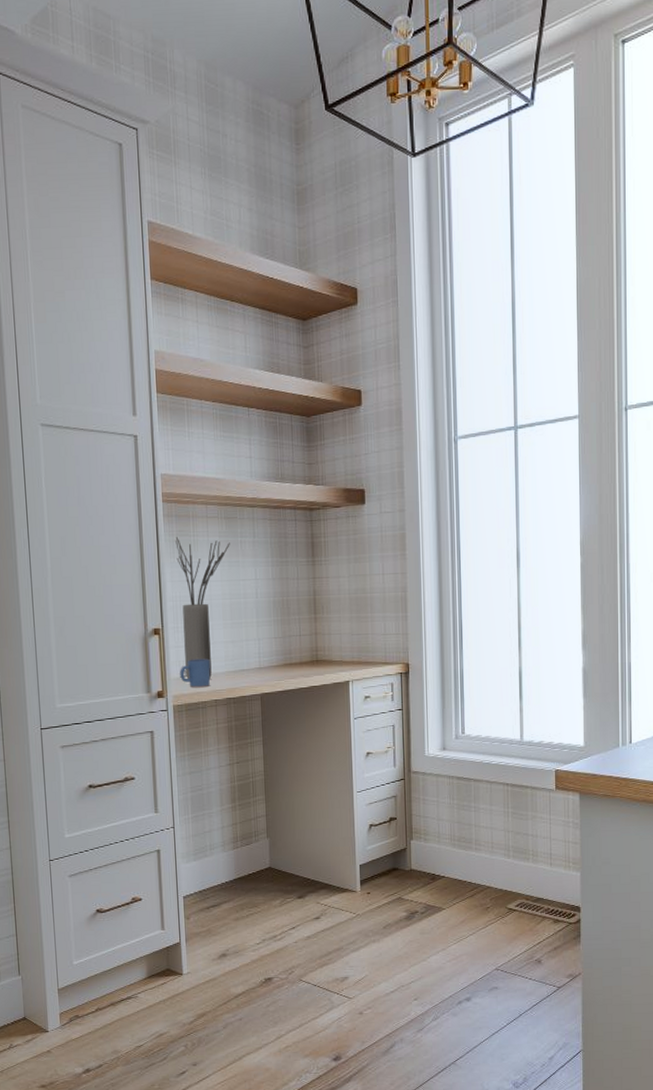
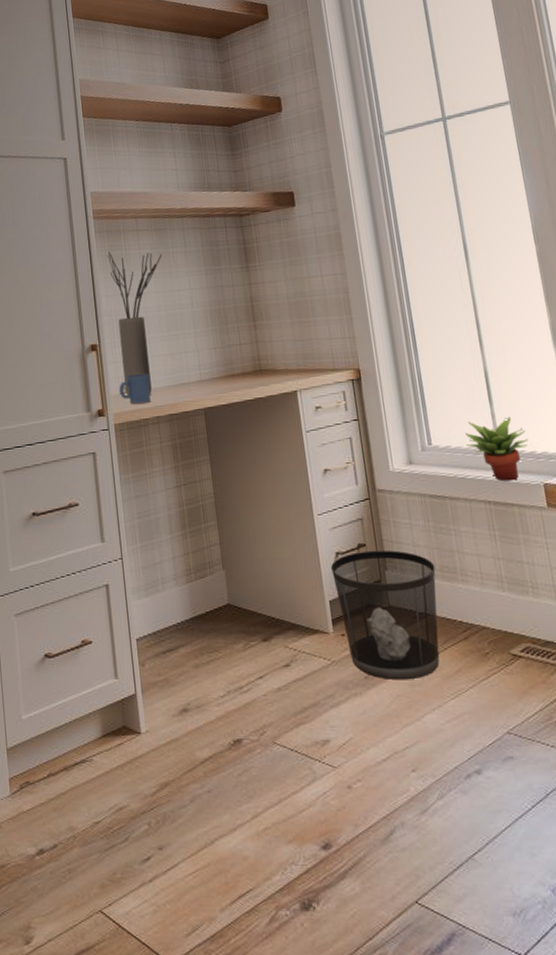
waste bin: none [363,823,454,929] -> present [330,550,440,680]
succulent plant: none [494,711,548,767] -> present [466,416,528,482]

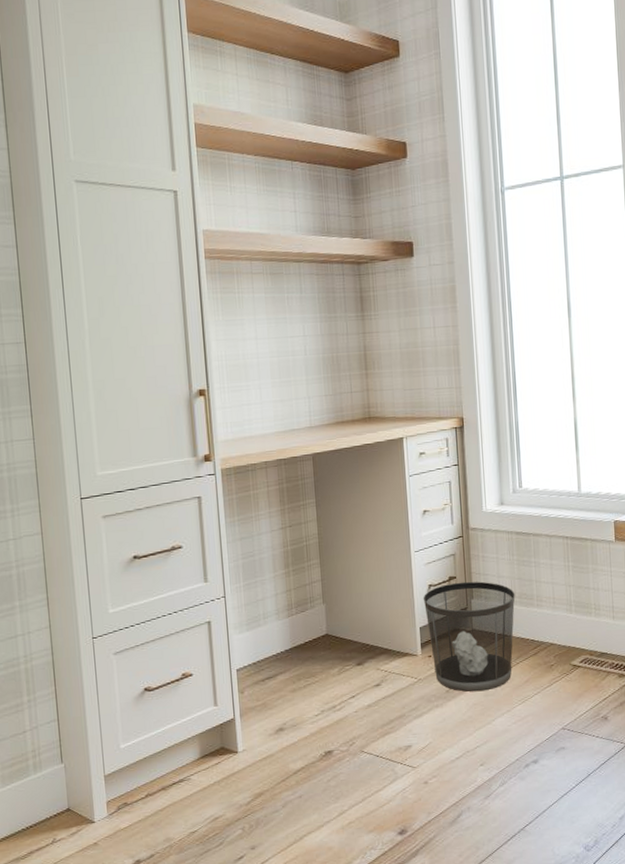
vase: present [107,252,162,395] -> none [219,294,277,441]
mug: present [119,373,151,405] -> none [227,419,260,451]
succulent plant: present [466,416,528,482] -> none [552,462,606,520]

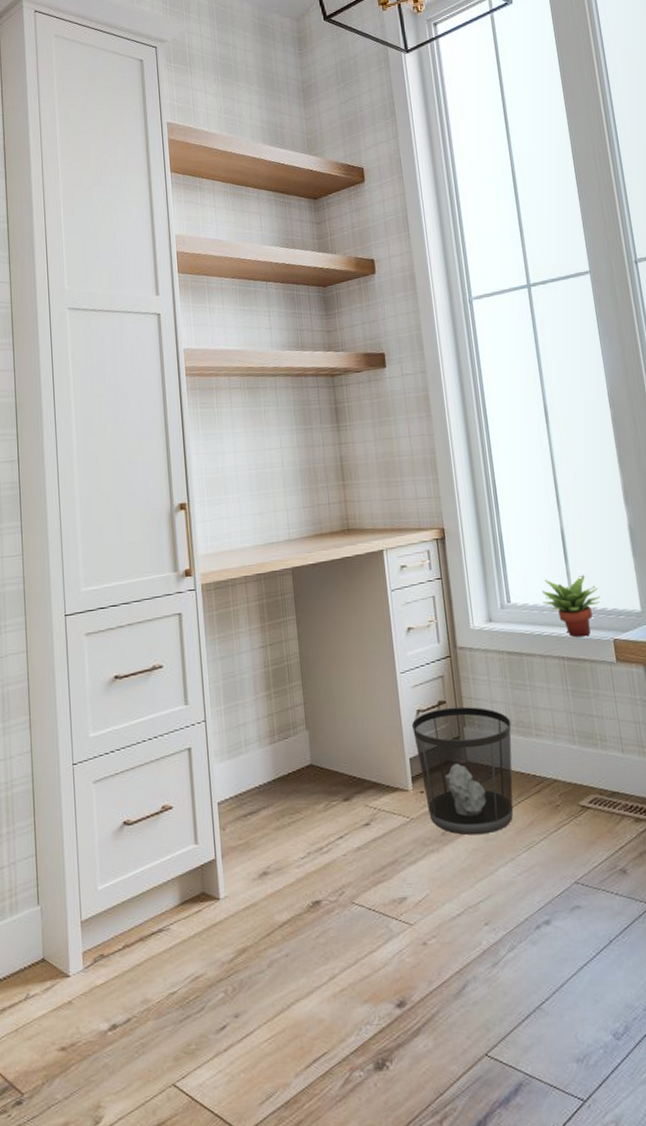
succulent plant: none [552,462,606,520] -> present [542,574,600,638]

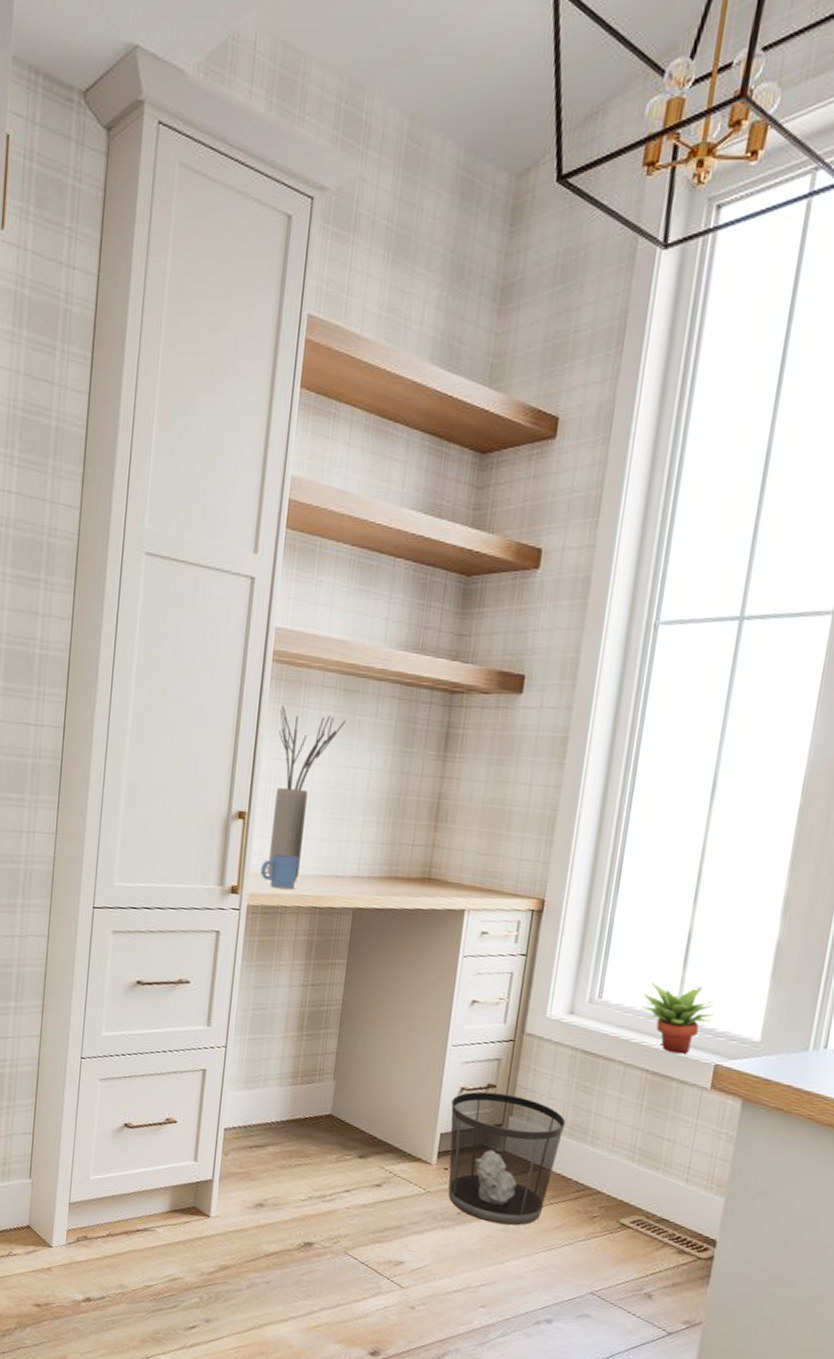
vase: none [199,409,254,555] -> present [268,705,346,881]
mug: none [207,532,239,565] -> present [261,853,299,891]

